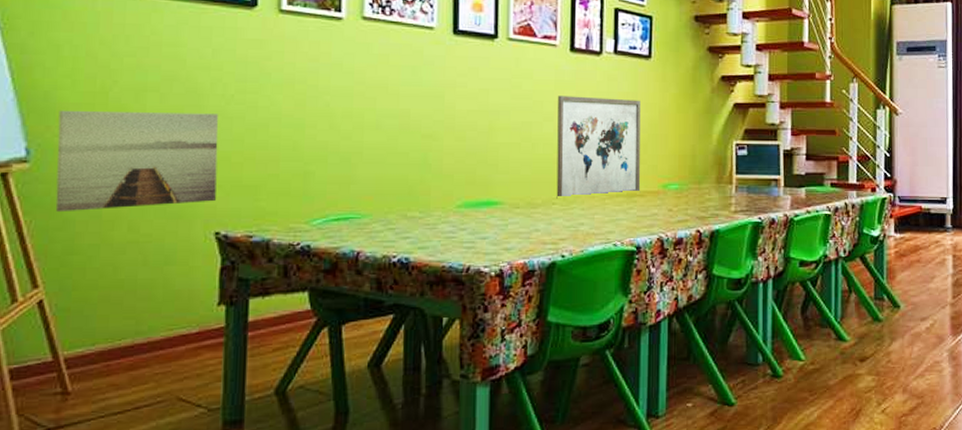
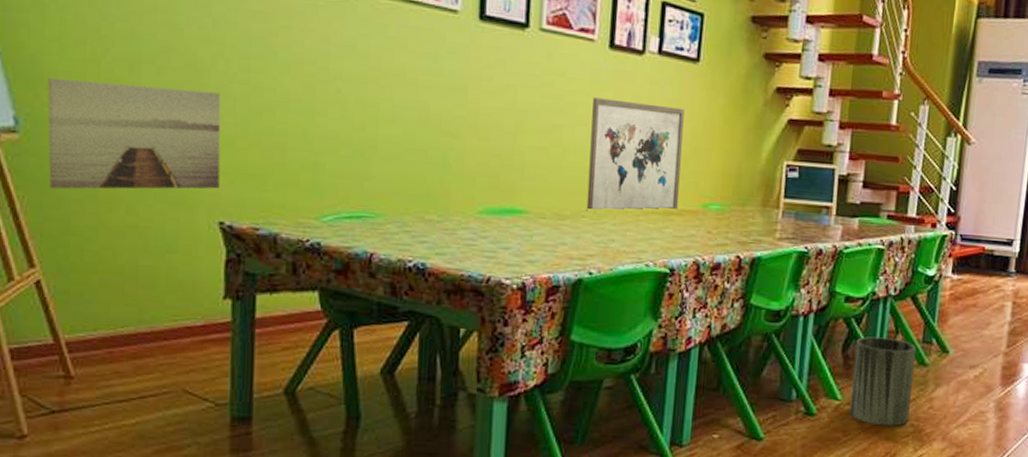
trash can: none [813,297,870,383] -> present [849,337,917,427]

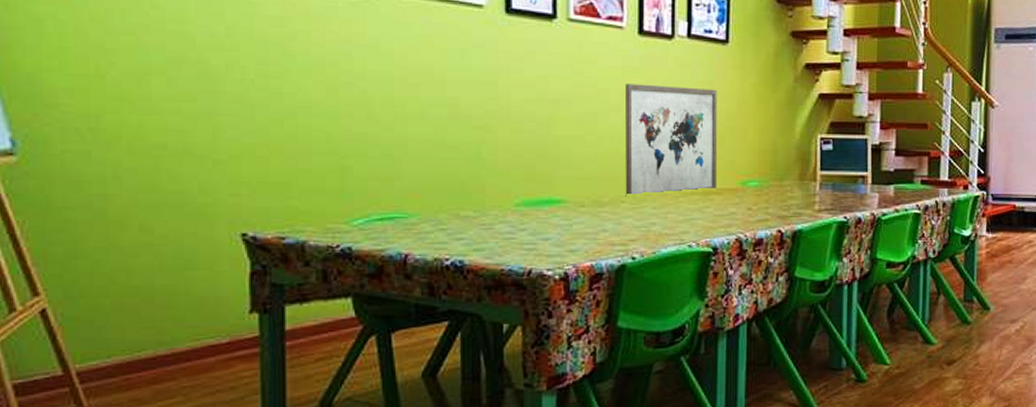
wall art: present [47,77,221,190] -> none [47,95,240,212]
trash can: present [849,337,917,427] -> none [899,299,959,387]

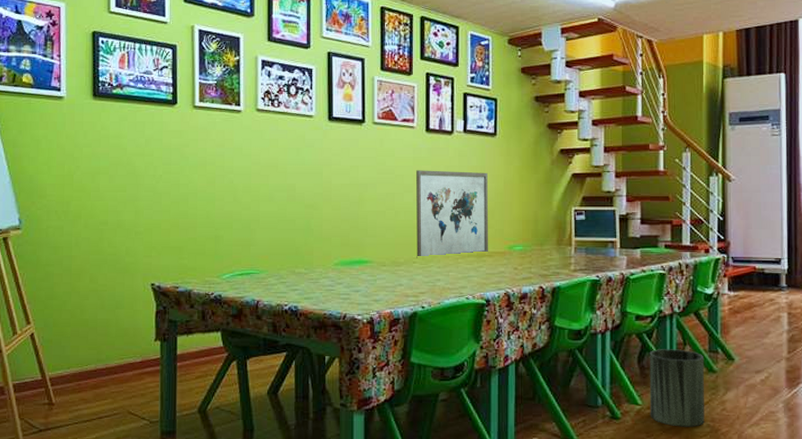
trash can: none [899,299,959,387] -> present [649,349,705,427]

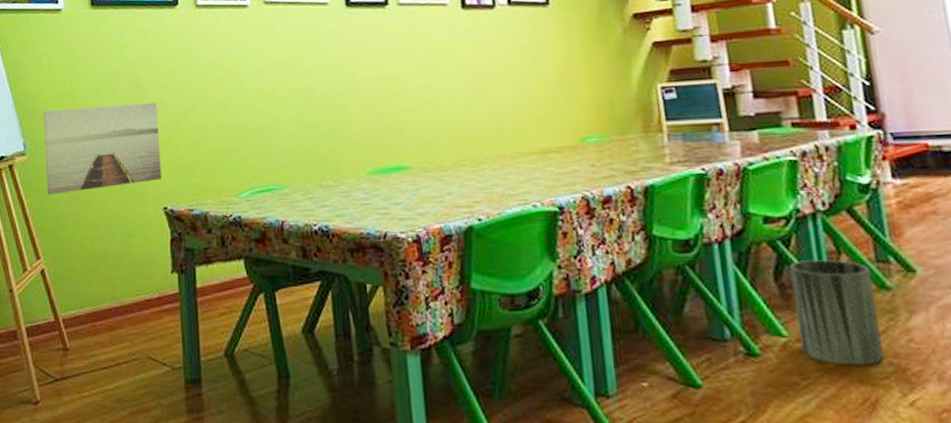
wall art: none [39,189,152,267] -> present [43,102,161,196]
wall art: present [416,170,489,258] -> none [455,50,556,160]

